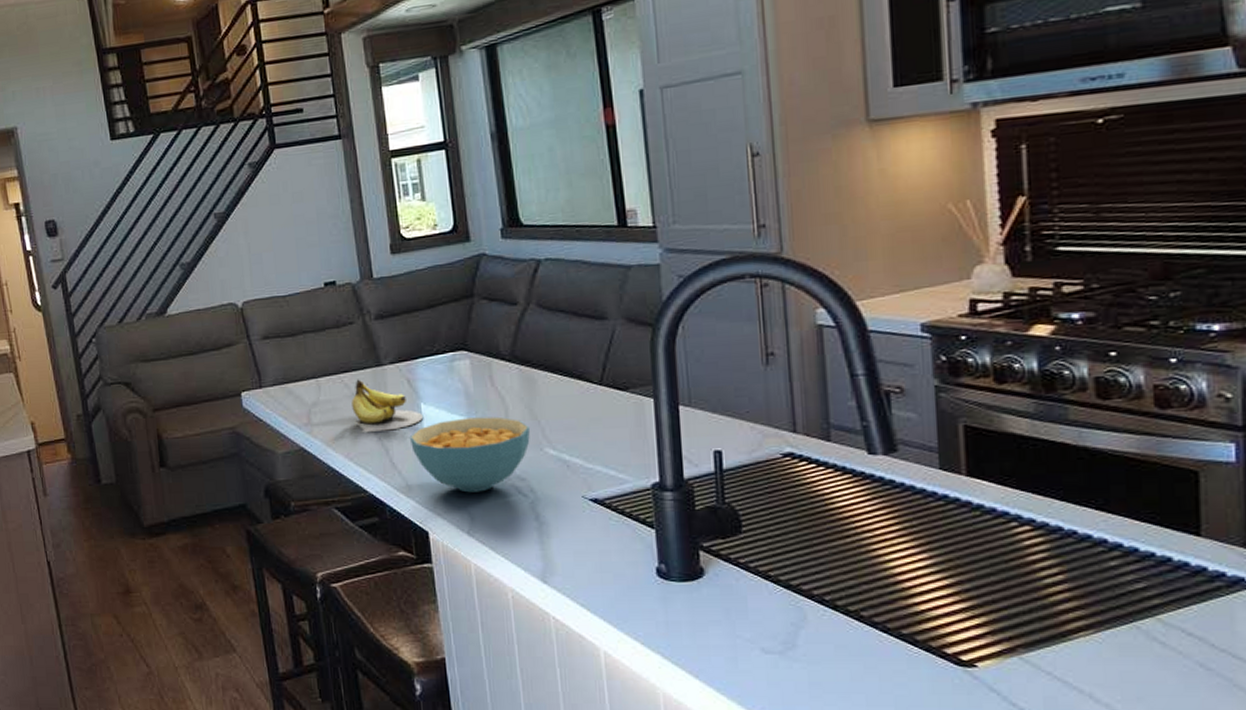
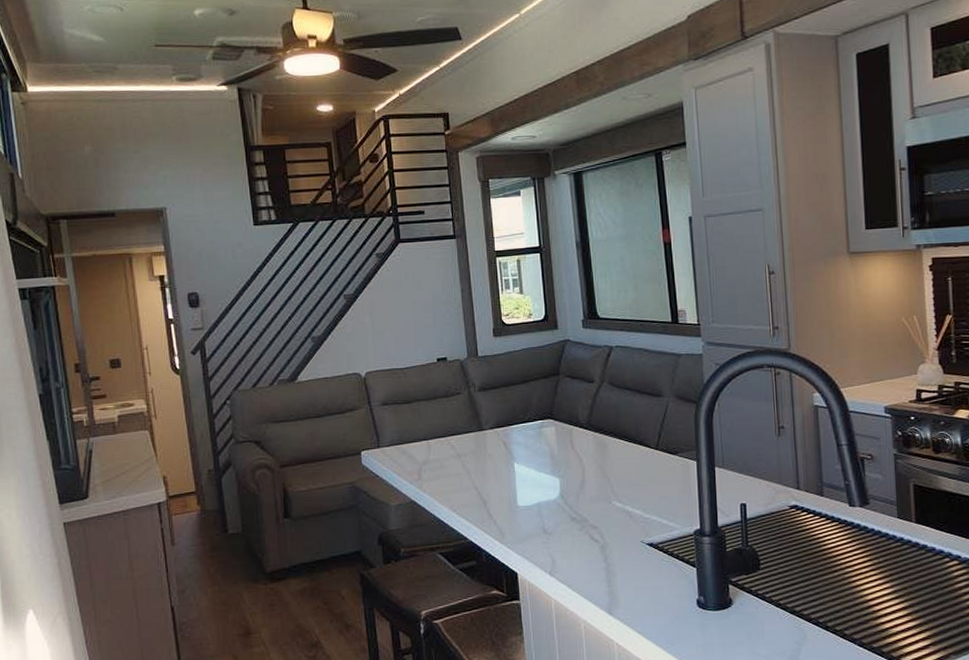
banana: present [351,379,424,432] -> none [457,441,516,487]
cereal bowl: present [409,416,530,493] -> none [504,475,601,539]

